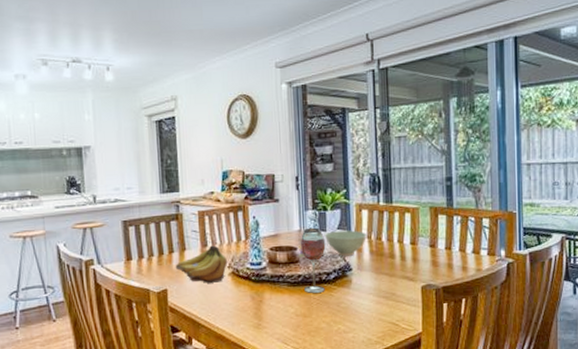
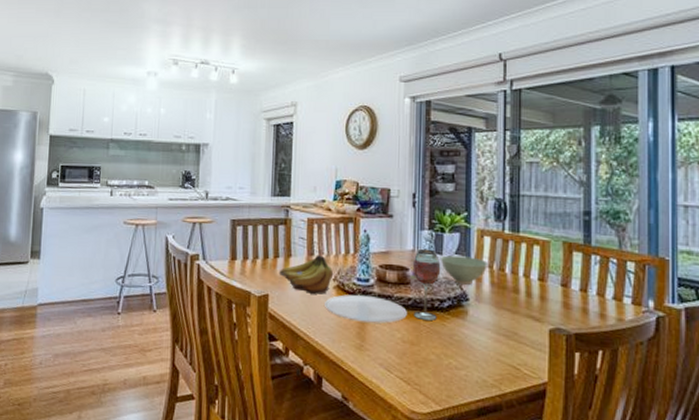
plate: none [222,278,298,304] -> present [325,294,407,324]

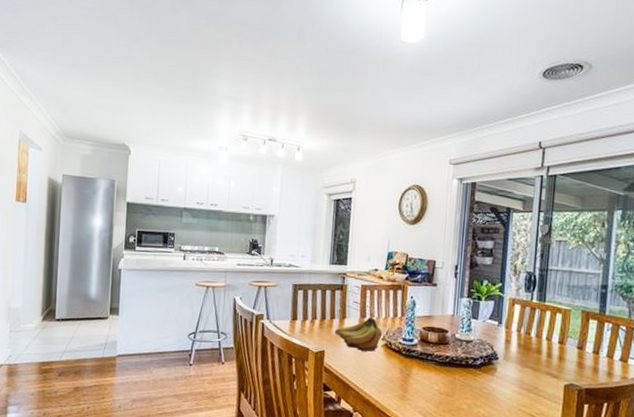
plate: present [325,294,407,324] -> none [373,352,445,378]
wineglass: present [412,248,441,320] -> none [450,314,476,376]
bowl: present [440,255,489,285] -> none [475,320,517,346]

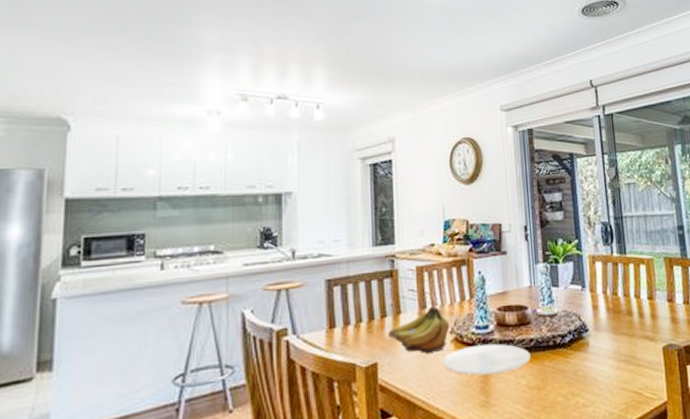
plate: none [373,352,445,378] -> present [443,343,531,376]

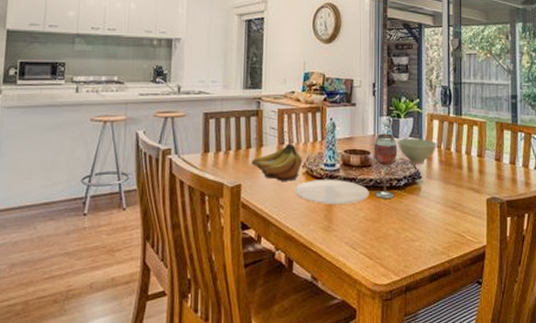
wineglass: none [531,282,560,360] -> present [373,133,398,198]
bowl: none [556,285,603,315] -> present [396,138,438,164]

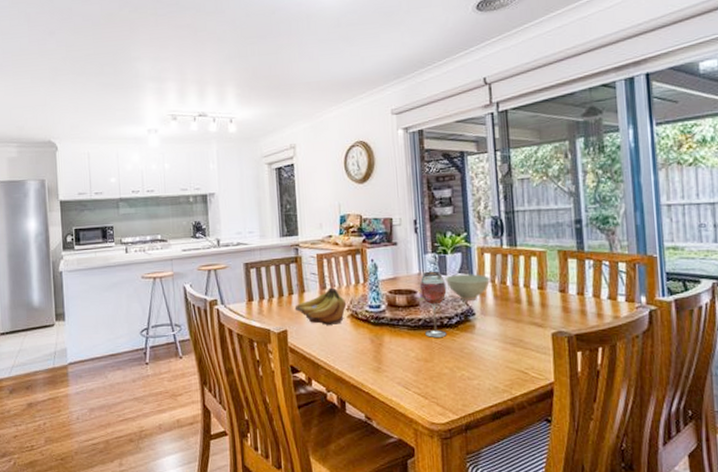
plate: present [295,180,369,205] -> none [341,321,419,346]

